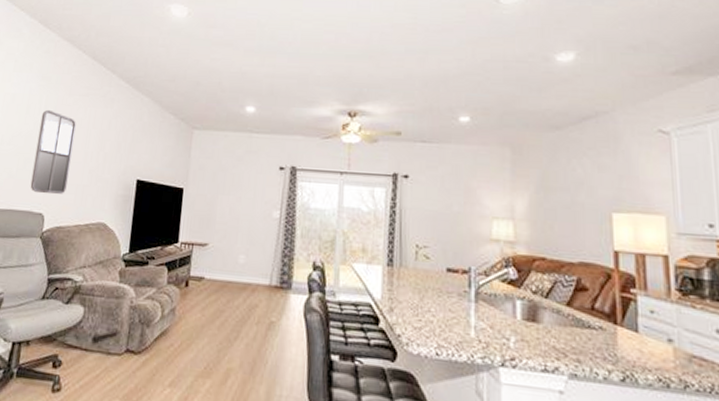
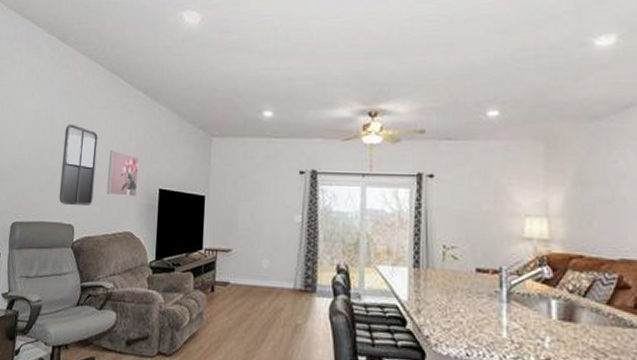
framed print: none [82,137,118,187] -> present [107,149,139,197]

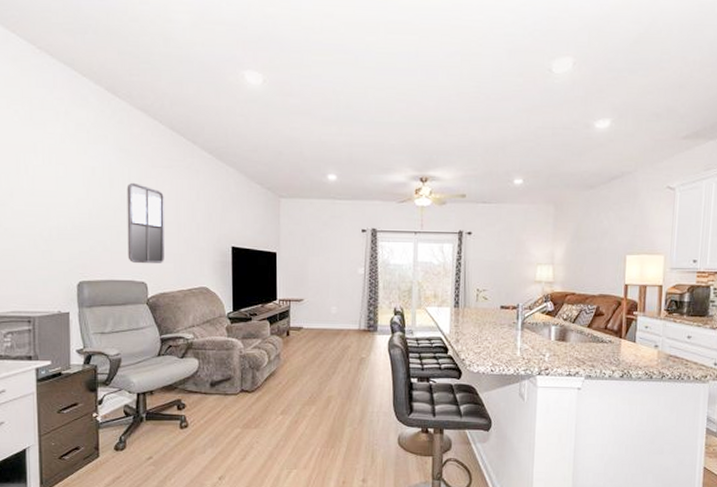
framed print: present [107,149,139,197] -> none [178,209,209,254]

